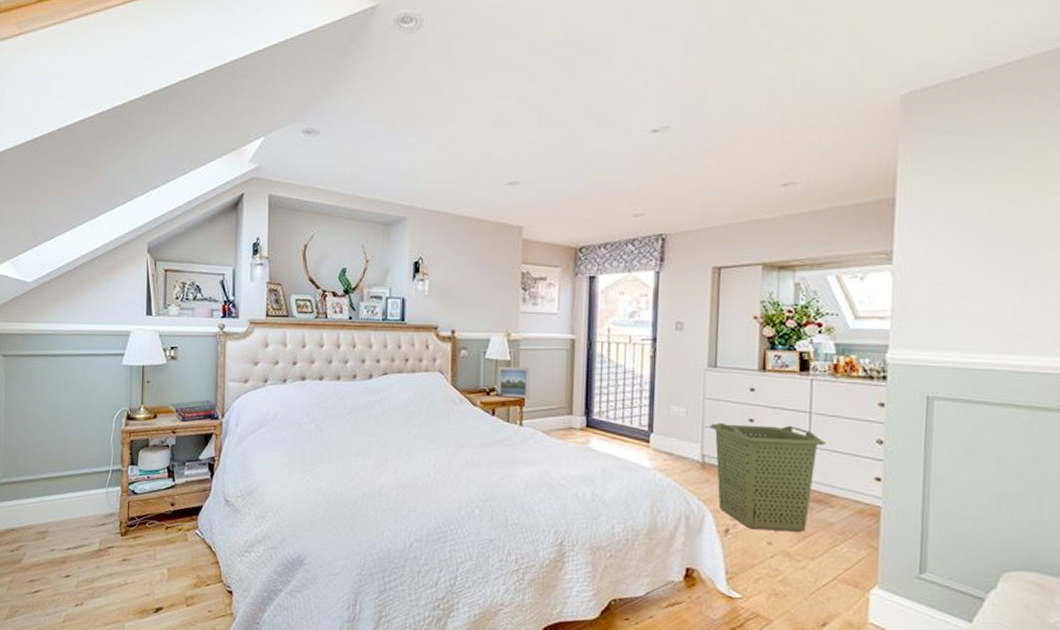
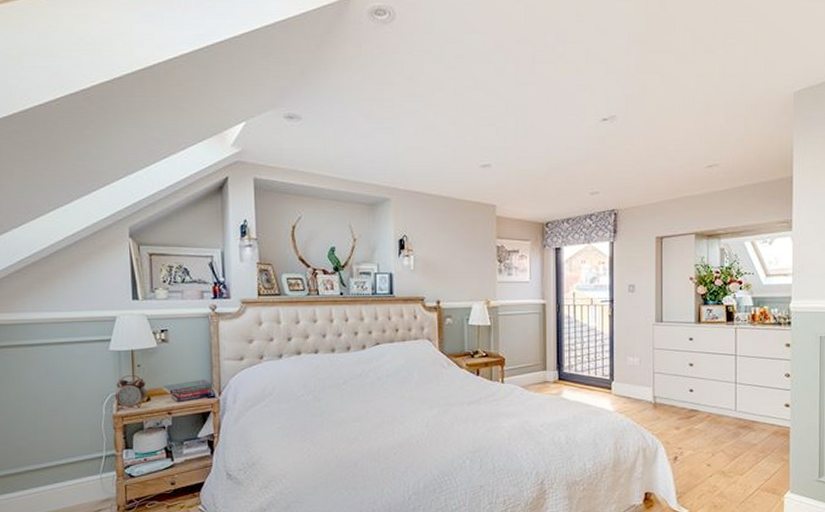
alarm clock: none [125,391,154,425] -> present [115,375,147,409]
picture frame: present [496,366,530,399] -> none [480,330,508,359]
laundry basket: present [709,423,825,532] -> none [659,367,748,454]

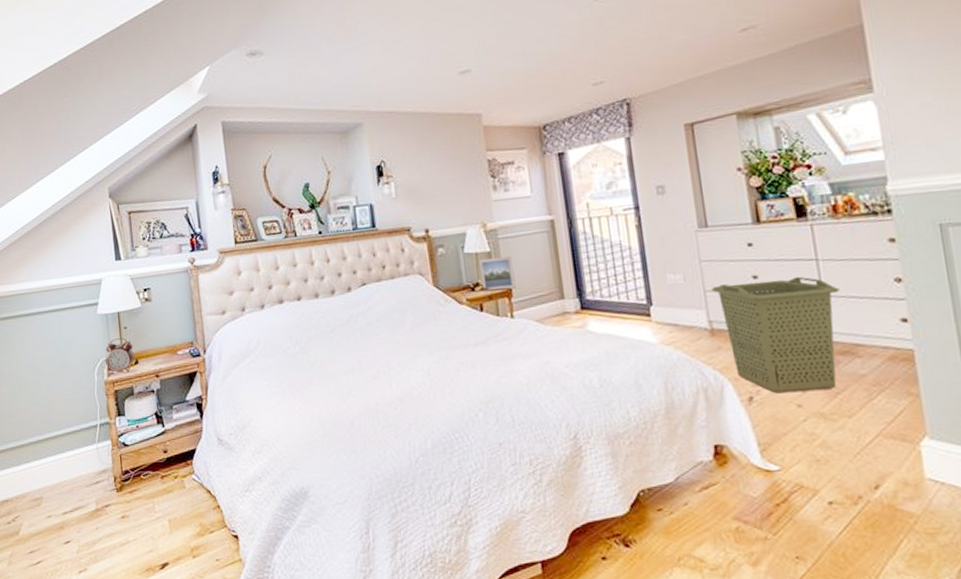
books: present [162,379,213,403] -> none [149,337,198,365]
picture frame: none [480,330,508,359] -> present [478,255,516,292]
laundry basket: none [659,367,748,454] -> present [711,276,839,392]

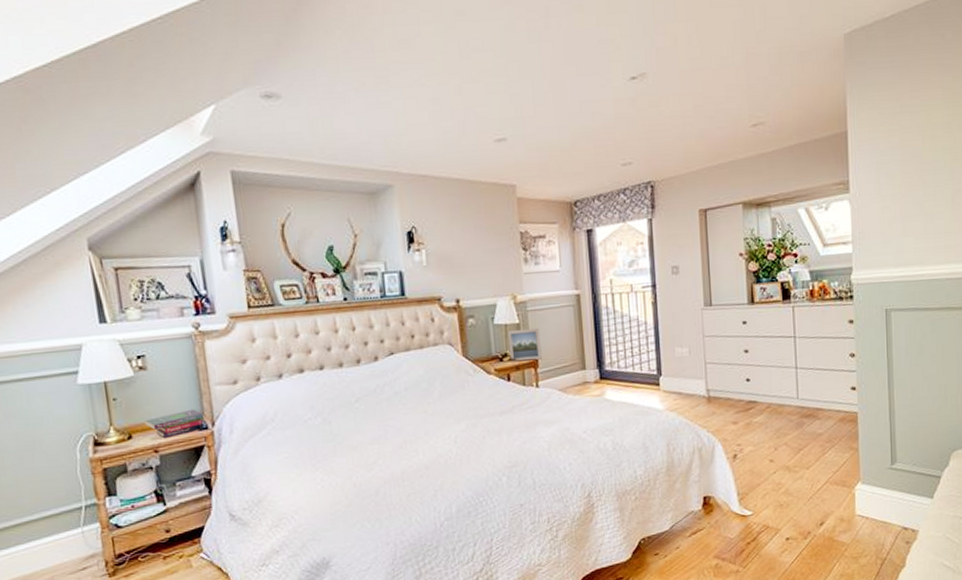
alarm clock: present [105,338,135,374] -> none [90,410,128,451]
books: none [149,337,198,365] -> present [145,409,205,439]
laundry basket: present [711,276,839,392] -> none [711,351,809,450]

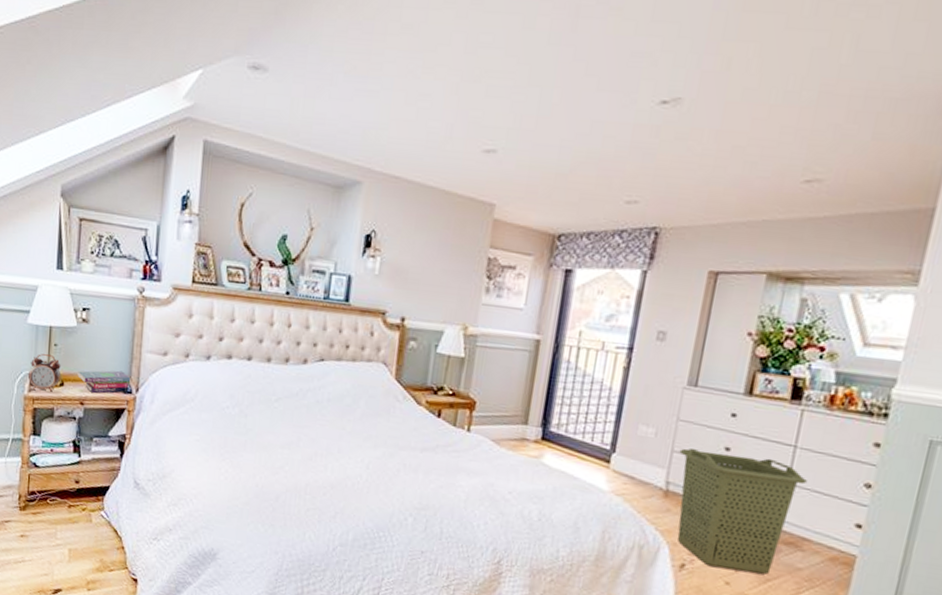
alarm clock: none [90,410,128,451] -> present [28,353,62,392]
picture frame: present [507,327,542,362] -> none [445,364,486,402]
laundry basket: none [711,351,809,450] -> present [677,448,807,575]

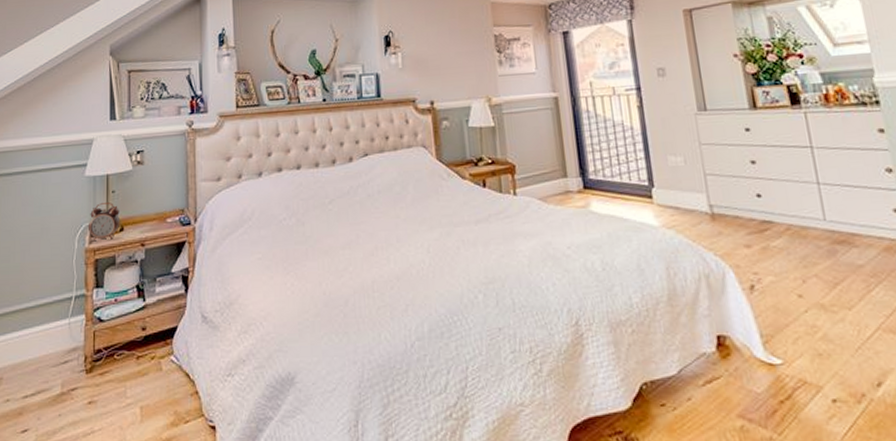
books: present [77,370,131,394] -> none [136,204,189,233]
laundry basket: present [677,448,807,575] -> none [711,163,835,281]

